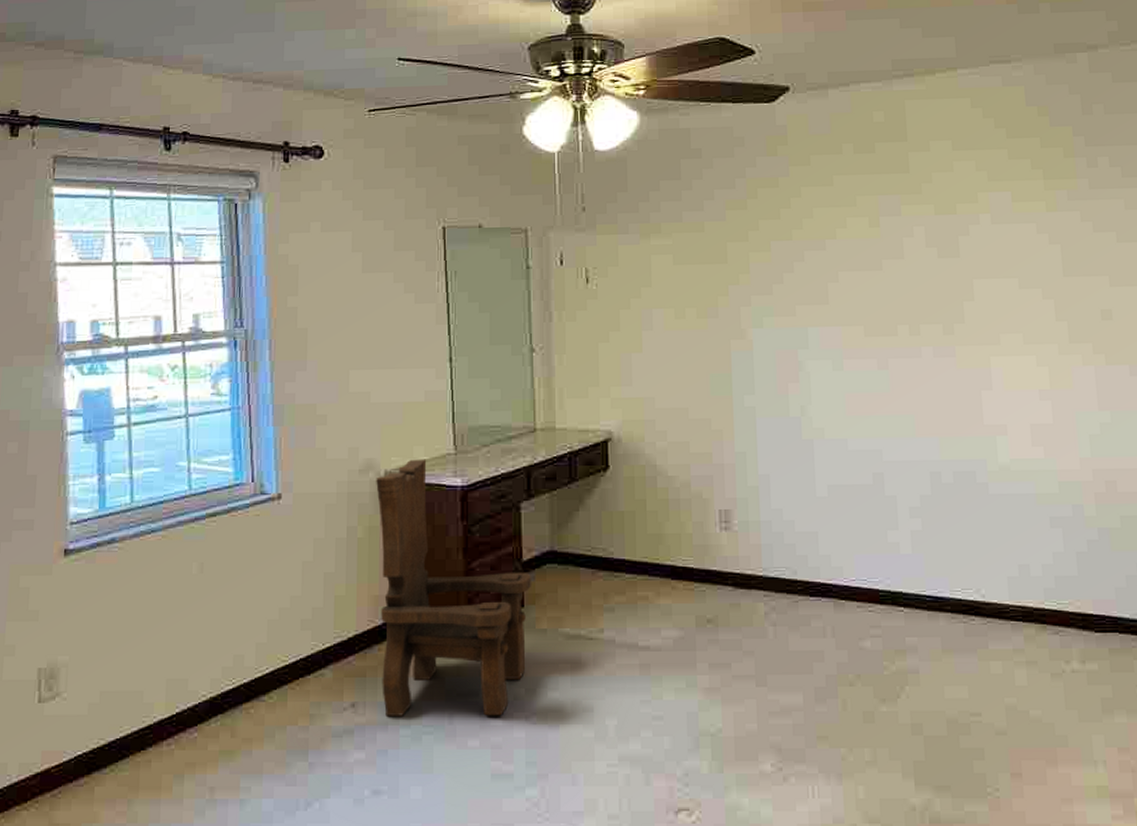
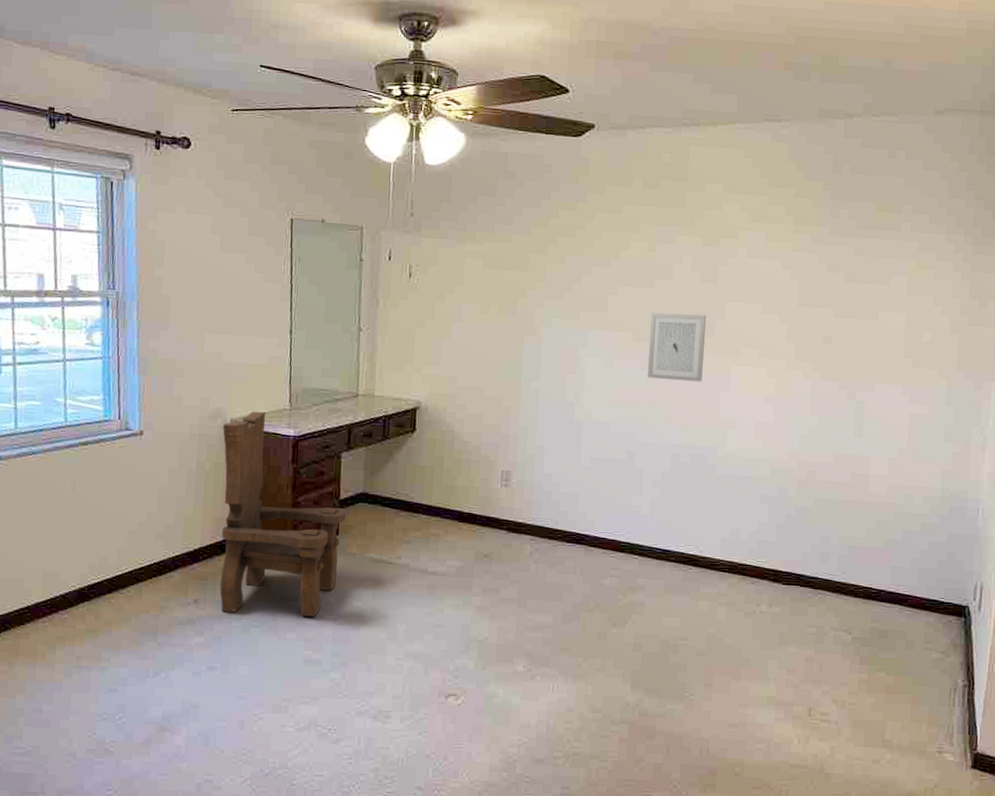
wall art: none [883,296,956,381] -> present [647,312,707,382]

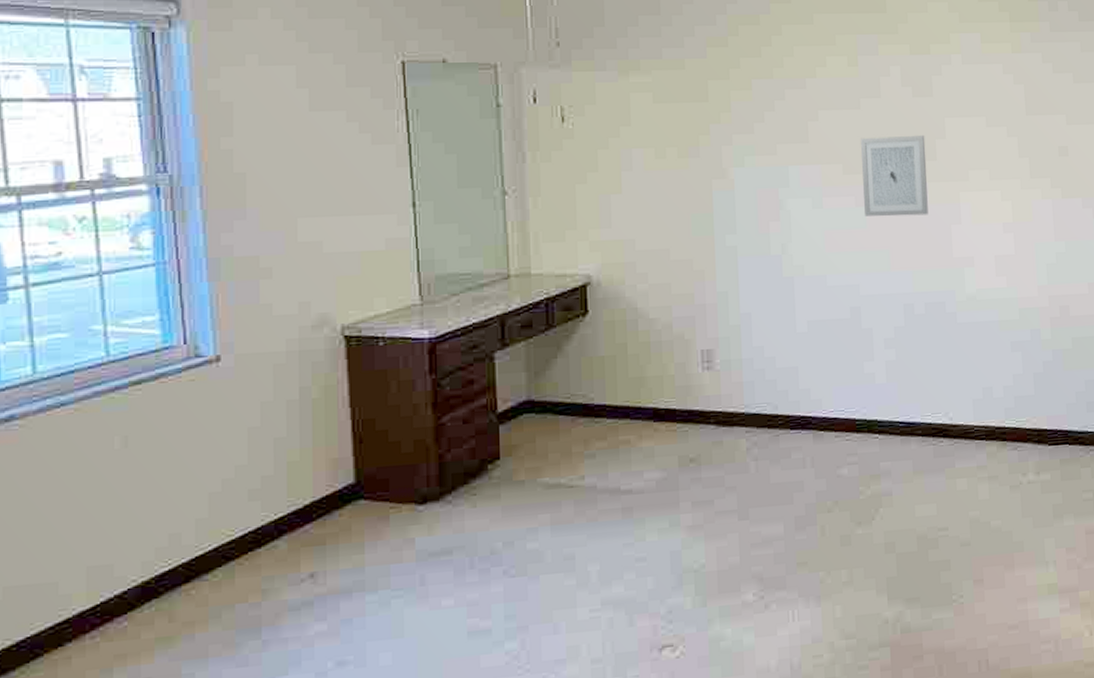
wooden chair: present [219,411,347,617] -> none [332,311,509,584]

